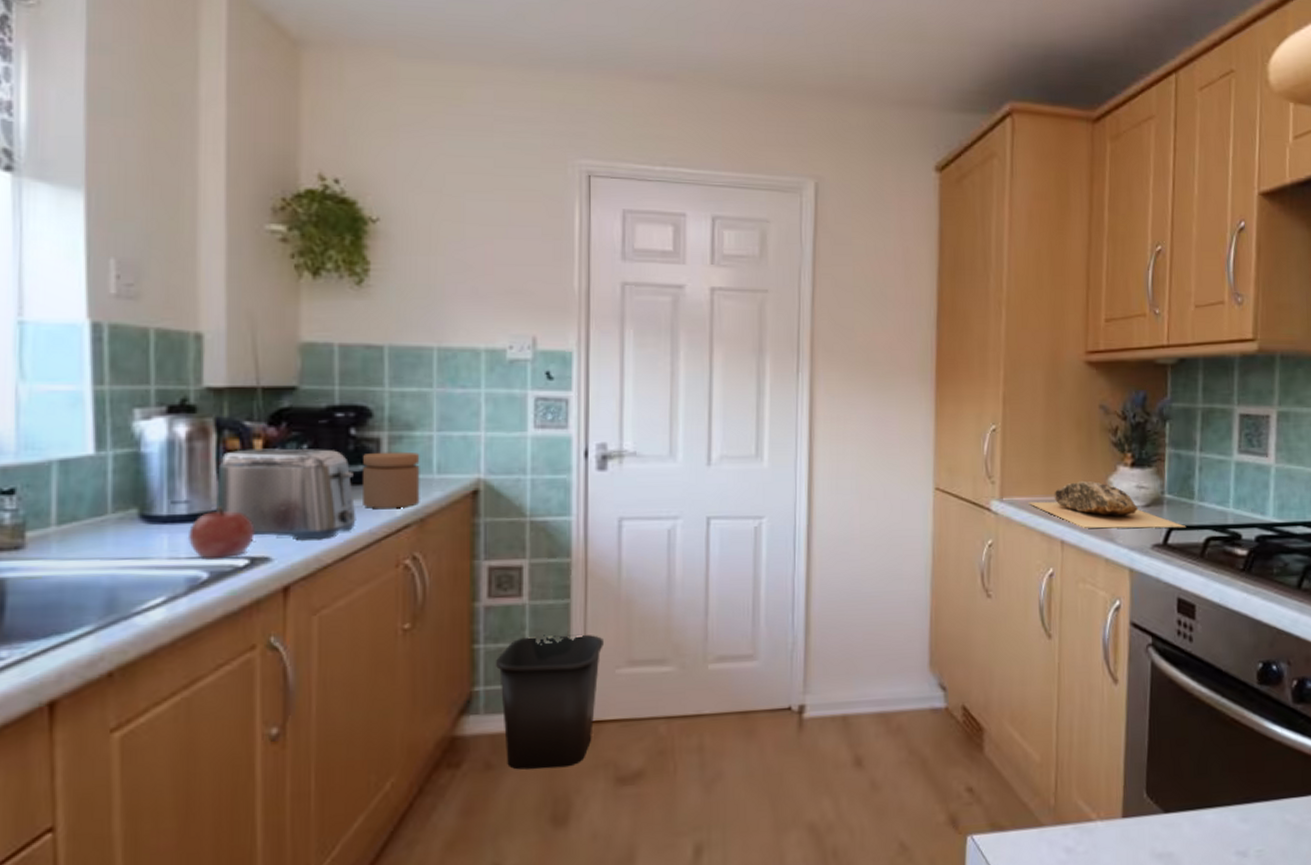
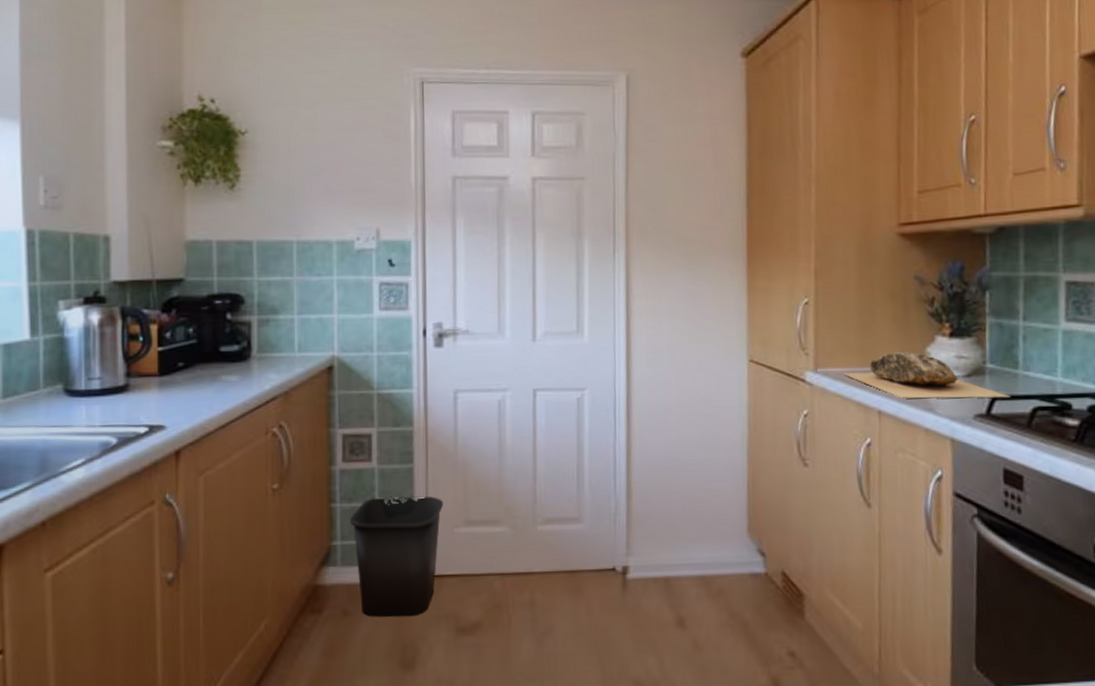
fruit: present [189,507,255,560] -> none [101,383,152,427]
toaster: present [216,448,356,540] -> none [122,331,233,411]
jar: present [363,451,420,509] -> none [237,333,284,384]

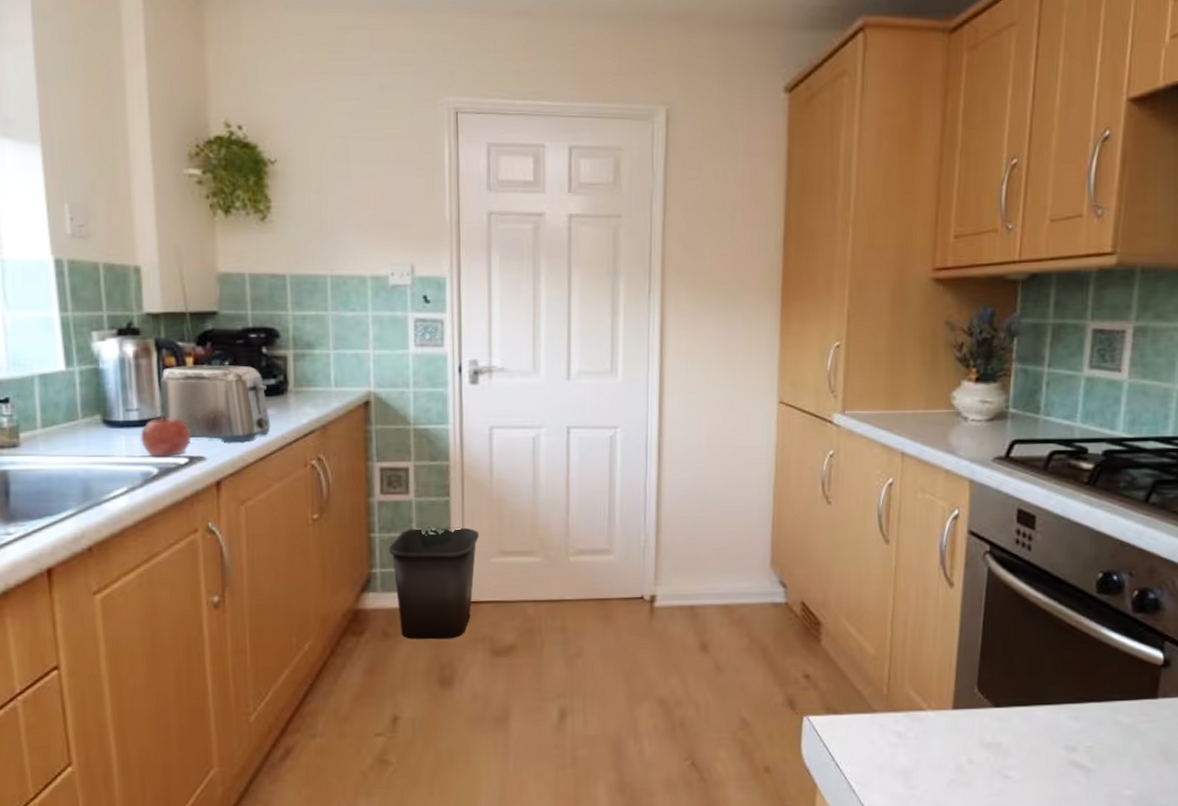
fruit: none [101,383,152,427] -> present [141,414,191,458]
toaster: none [122,331,233,411] -> present [159,364,271,443]
mineral sample: present [843,351,1011,399] -> none [870,395,1030,442]

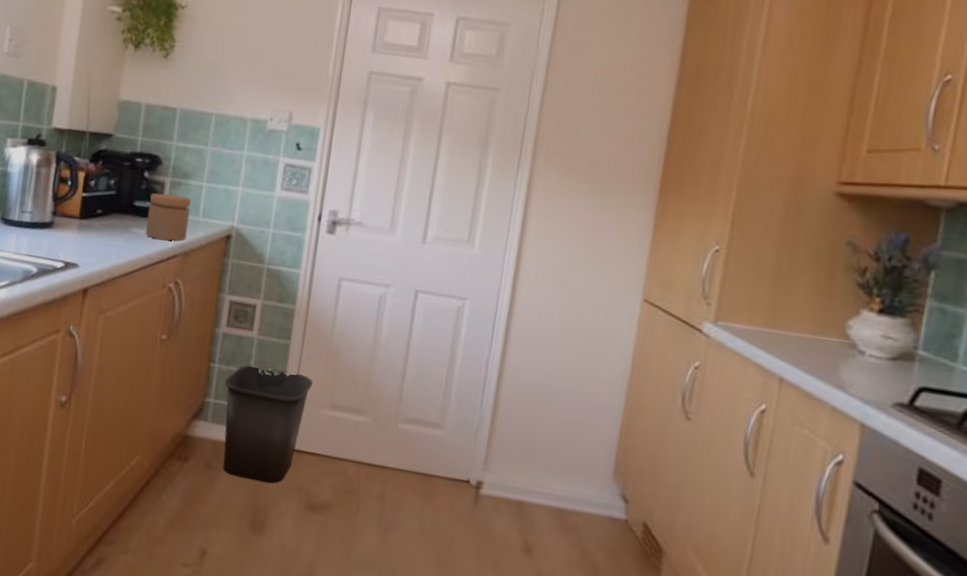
fruit: present [141,414,191,458] -> none [28,220,71,260]
toaster: present [159,364,271,443] -> none [48,178,143,257]
jar: none [274,367,322,417] -> present [146,193,192,241]

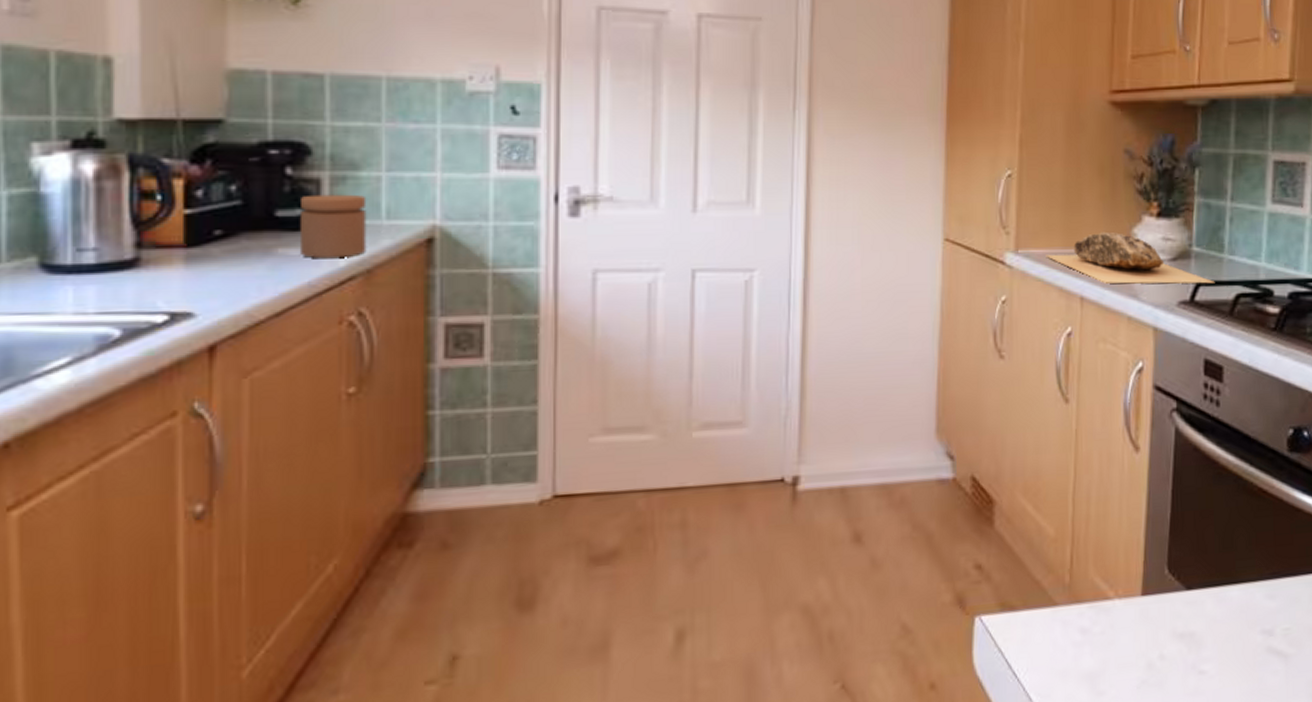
waste bin: present [223,365,313,484] -> none [454,399,575,549]
mineral sample: none [746,318,942,392] -> present [1046,231,1215,284]

